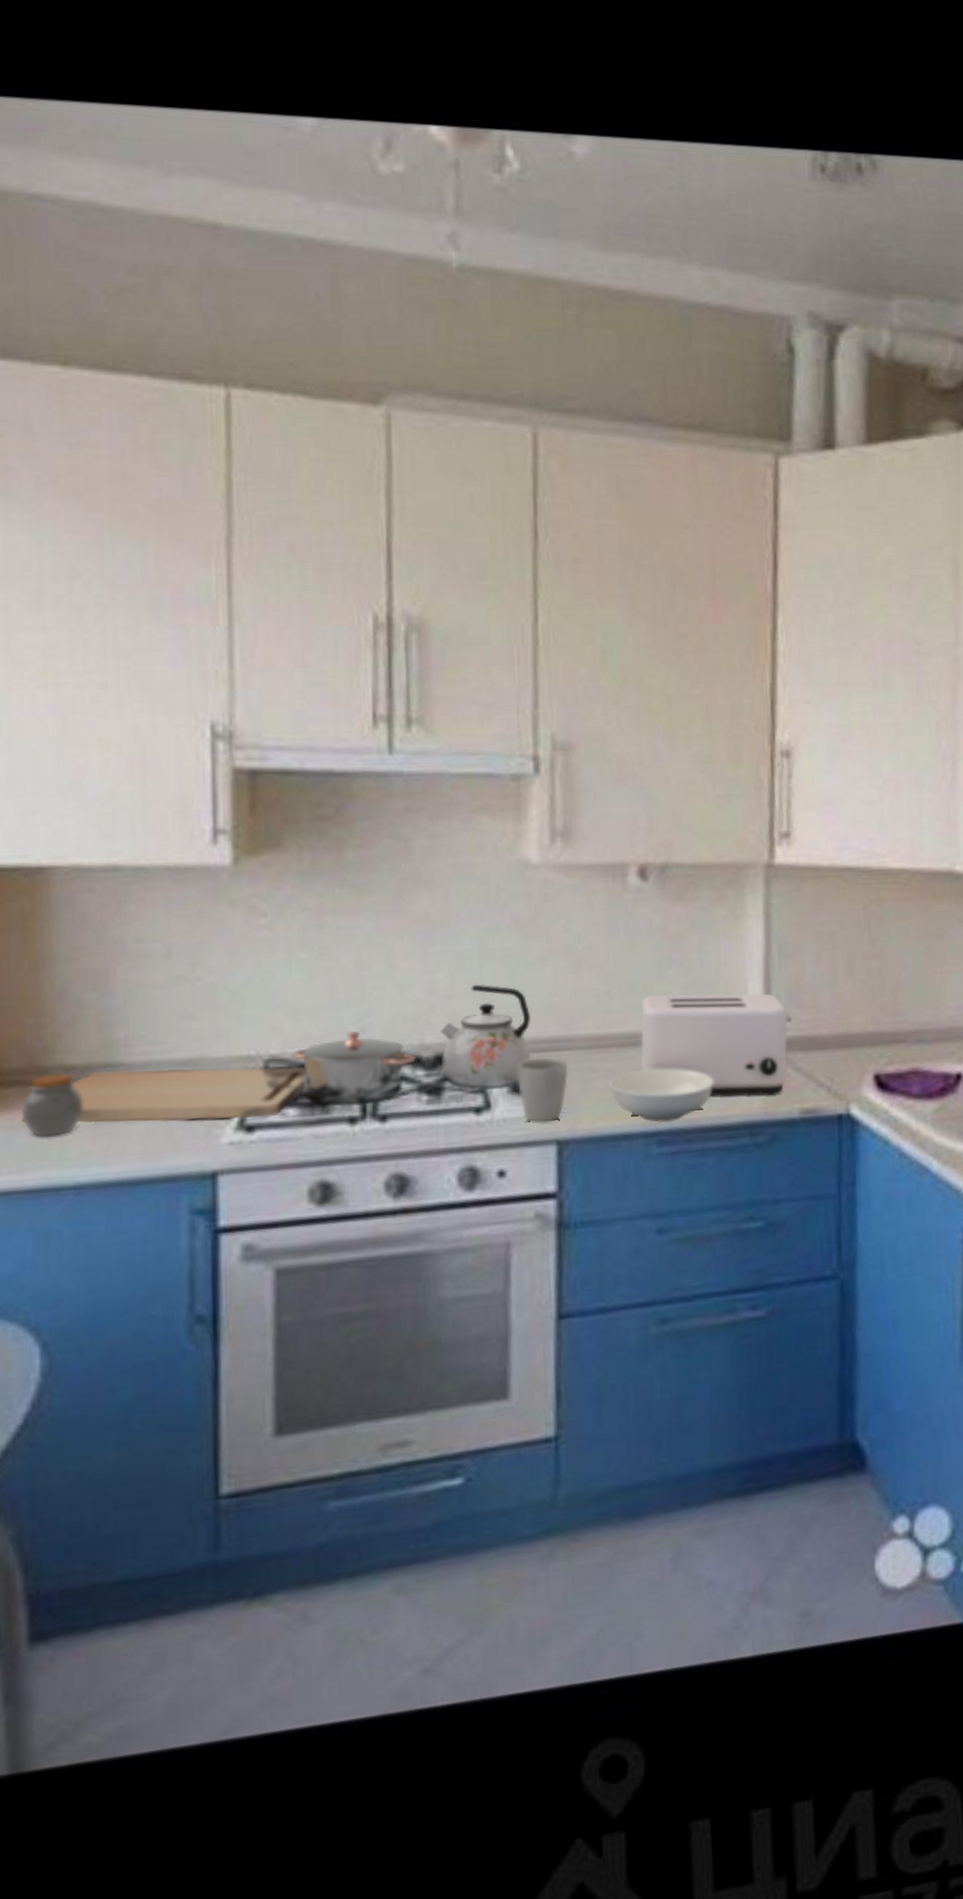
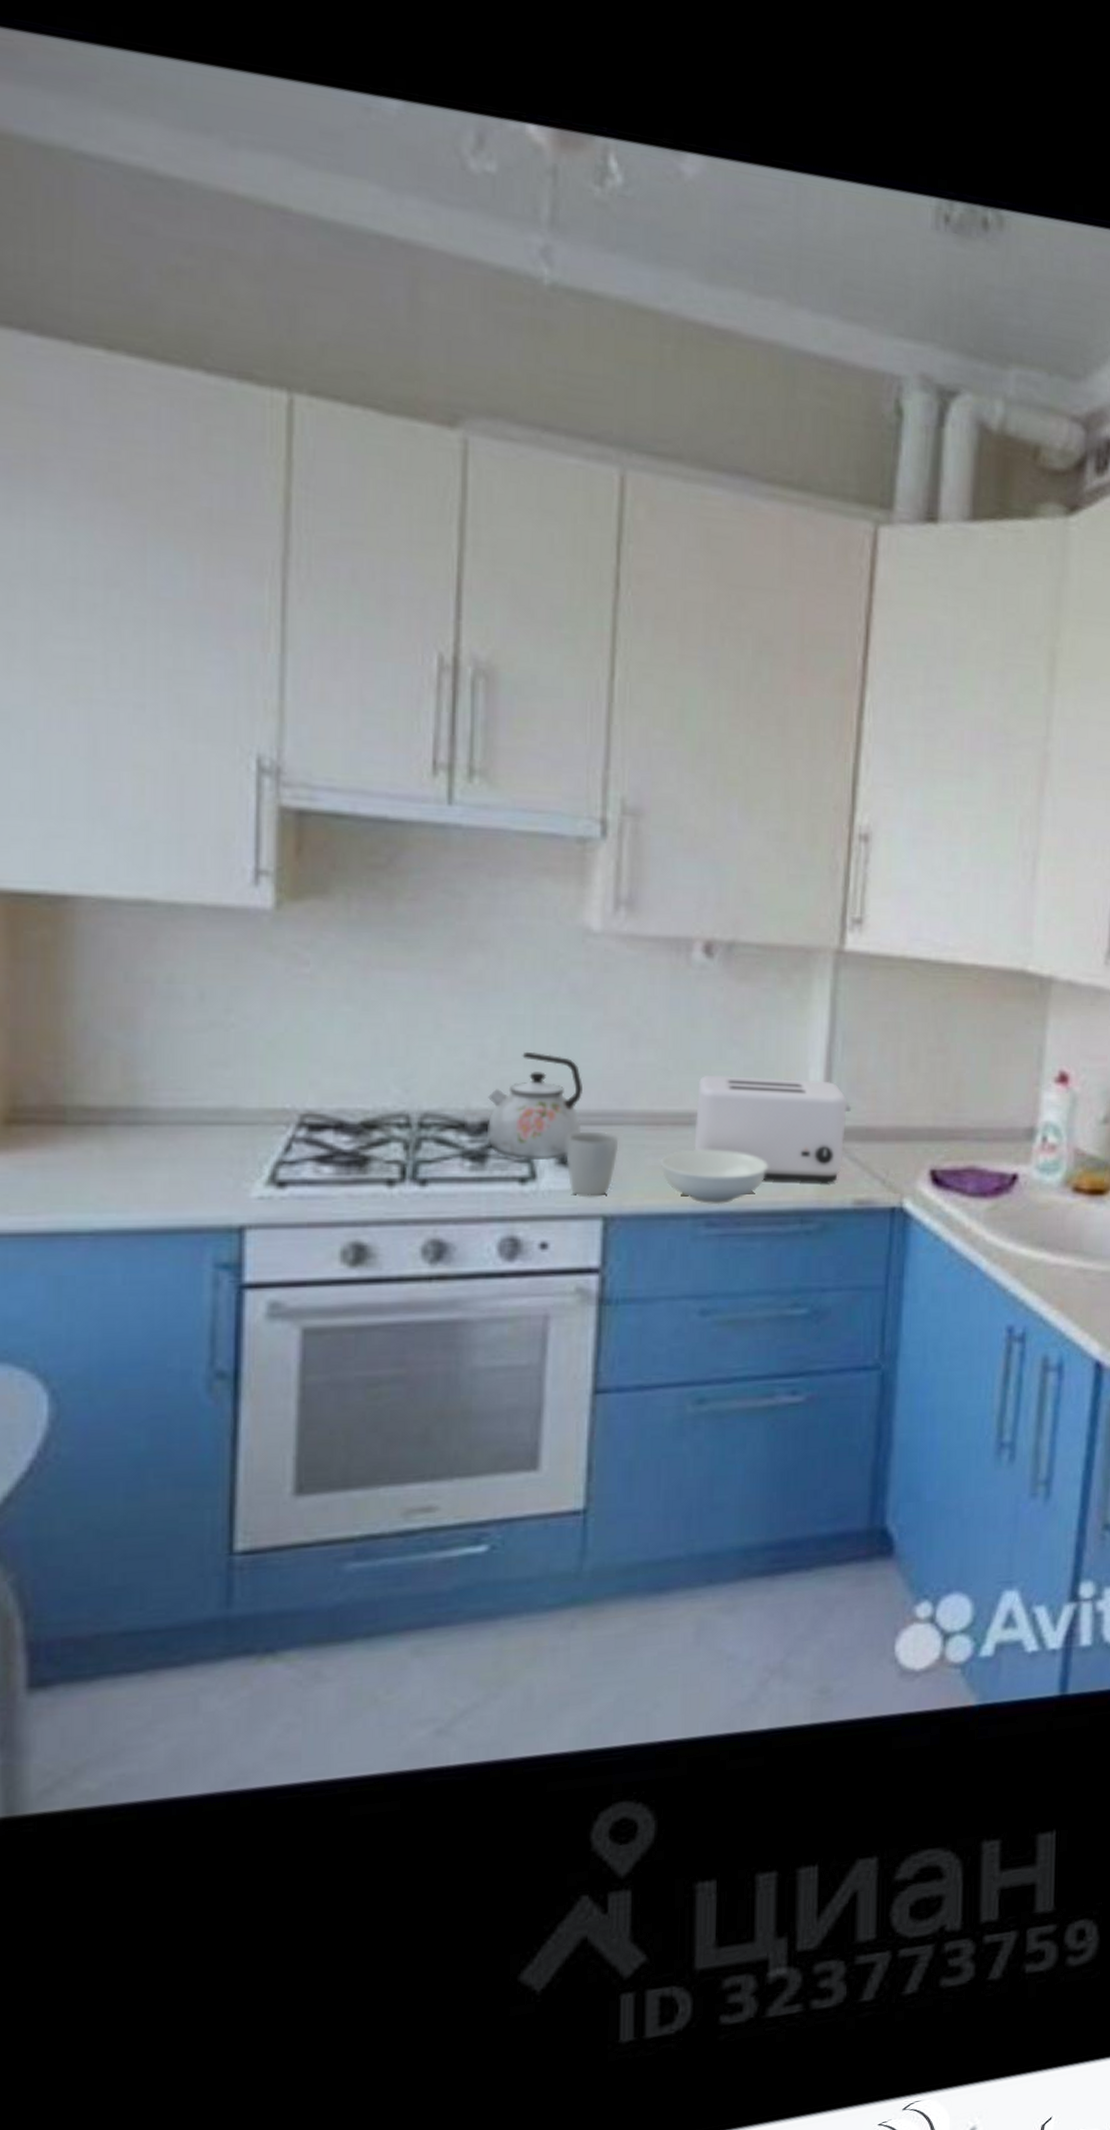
cutting board: present [22,1066,306,1124] -> none [36,1114,344,1174]
jar: present [22,1072,83,1138] -> none [36,1113,103,1180]
cooking pot: present [292,1030,416,1107] -> none [330,1090,460,1168]

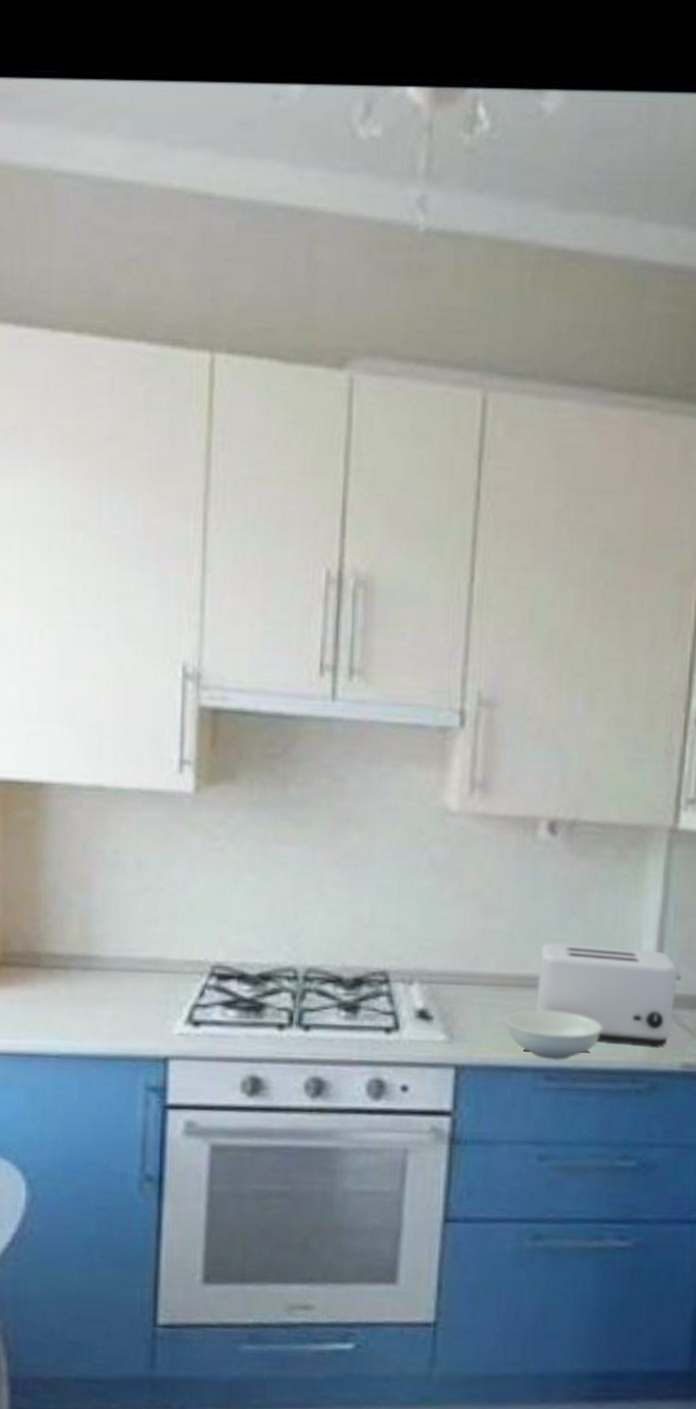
kettle: present [488,1051,582,1160] -> none [359,917,440,1013]
mug: present [566,1130,619,1198] -> none [424,988,470,1049]

